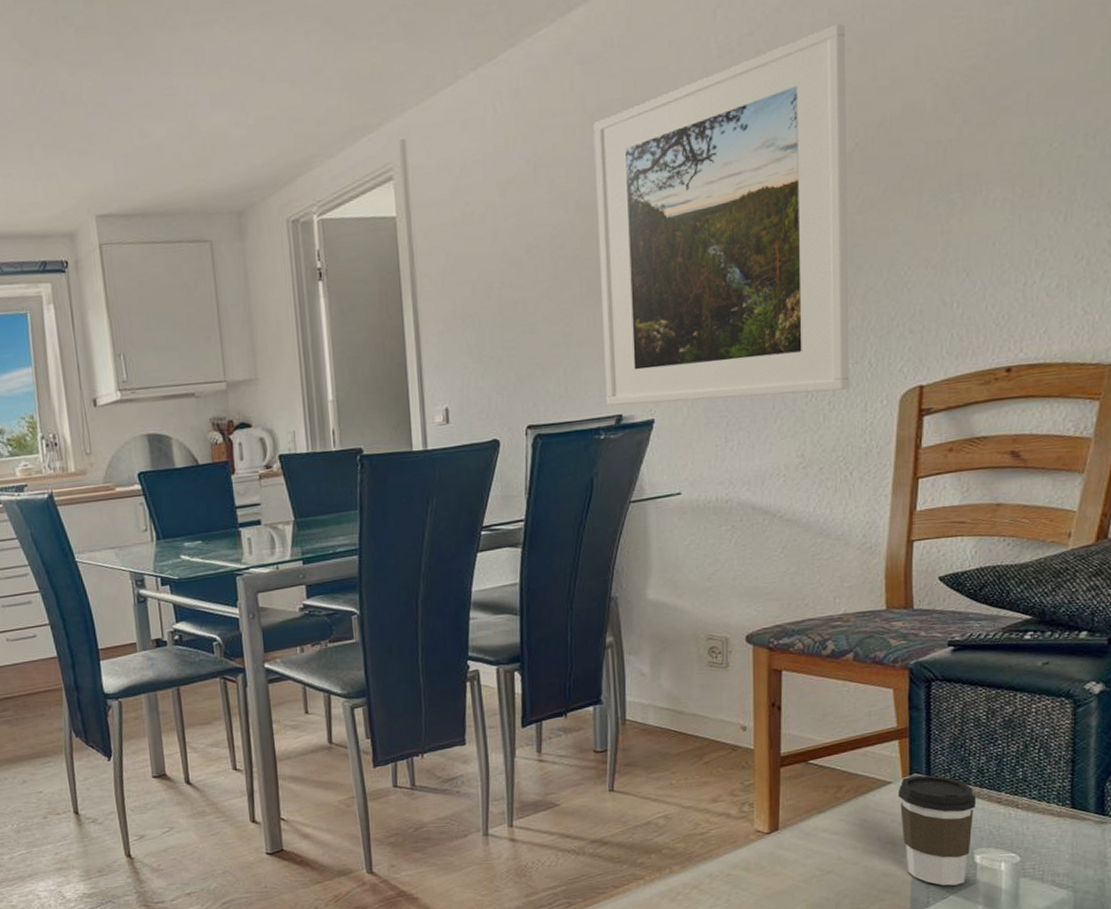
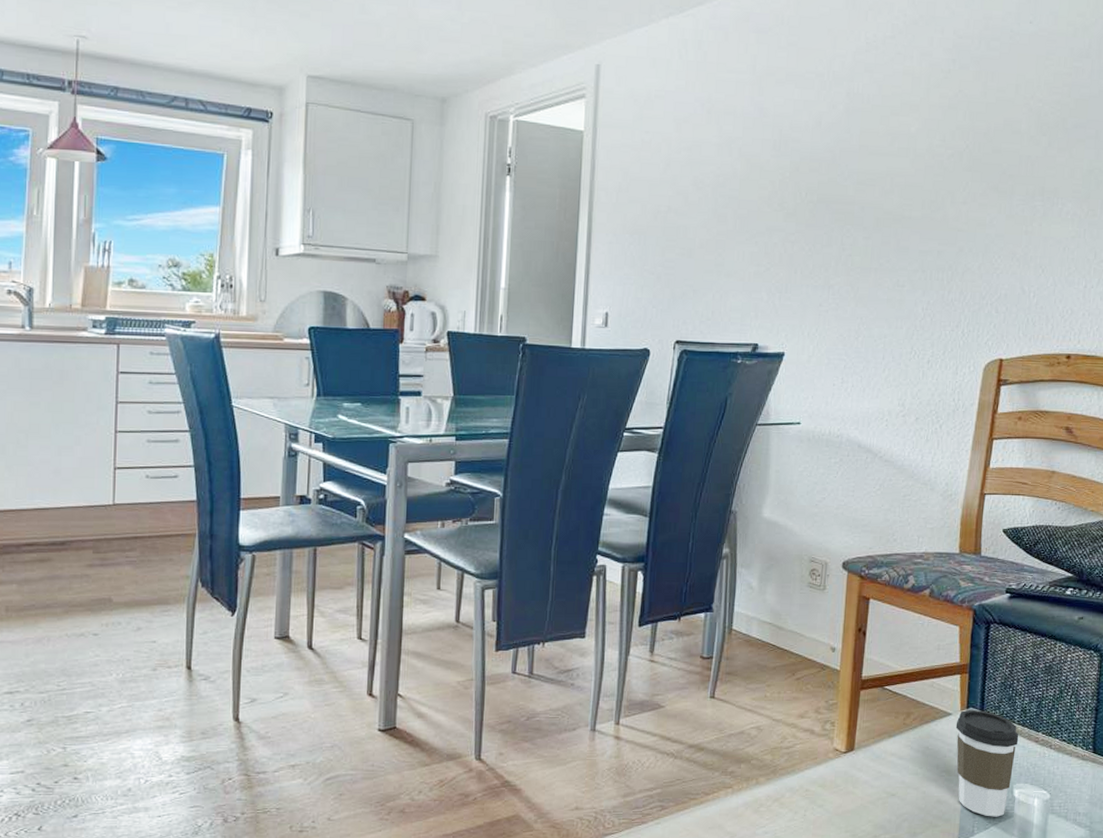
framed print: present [593,23,850,406] -> none [746,44,965,352]

